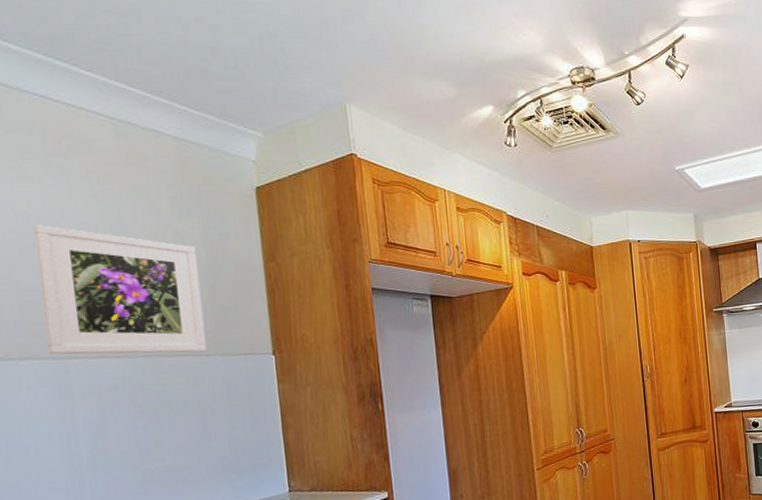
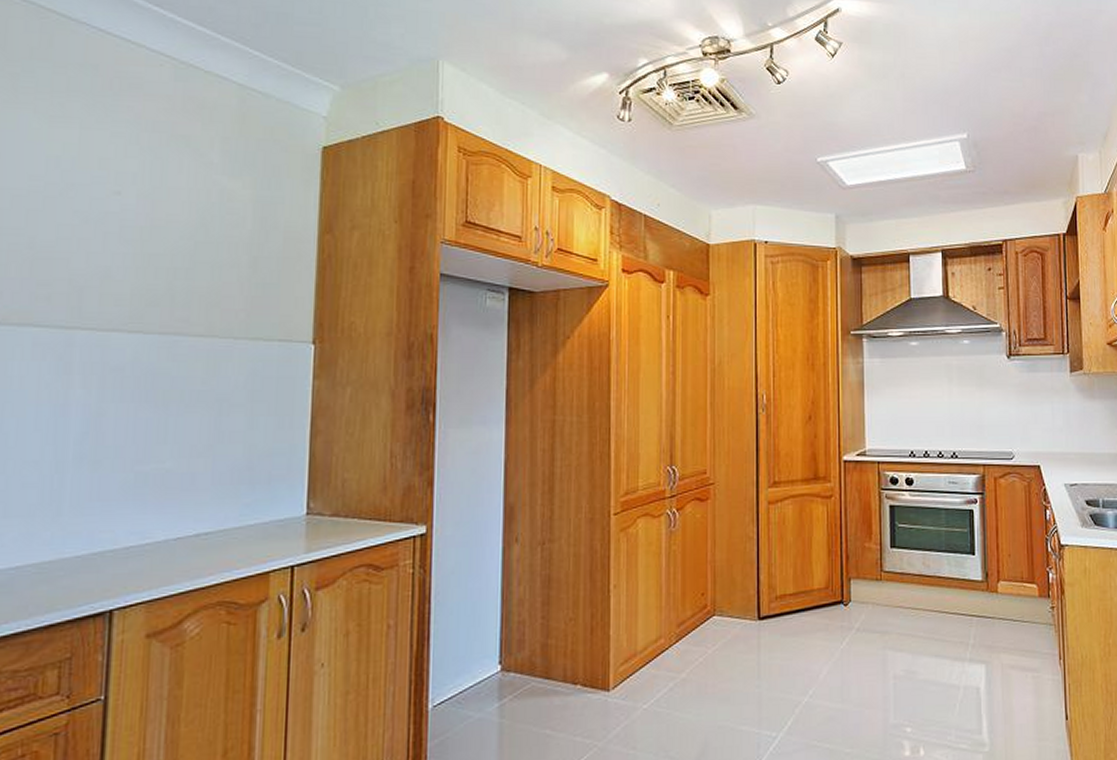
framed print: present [33,224,207,355] -> none [52,171,242,334]

